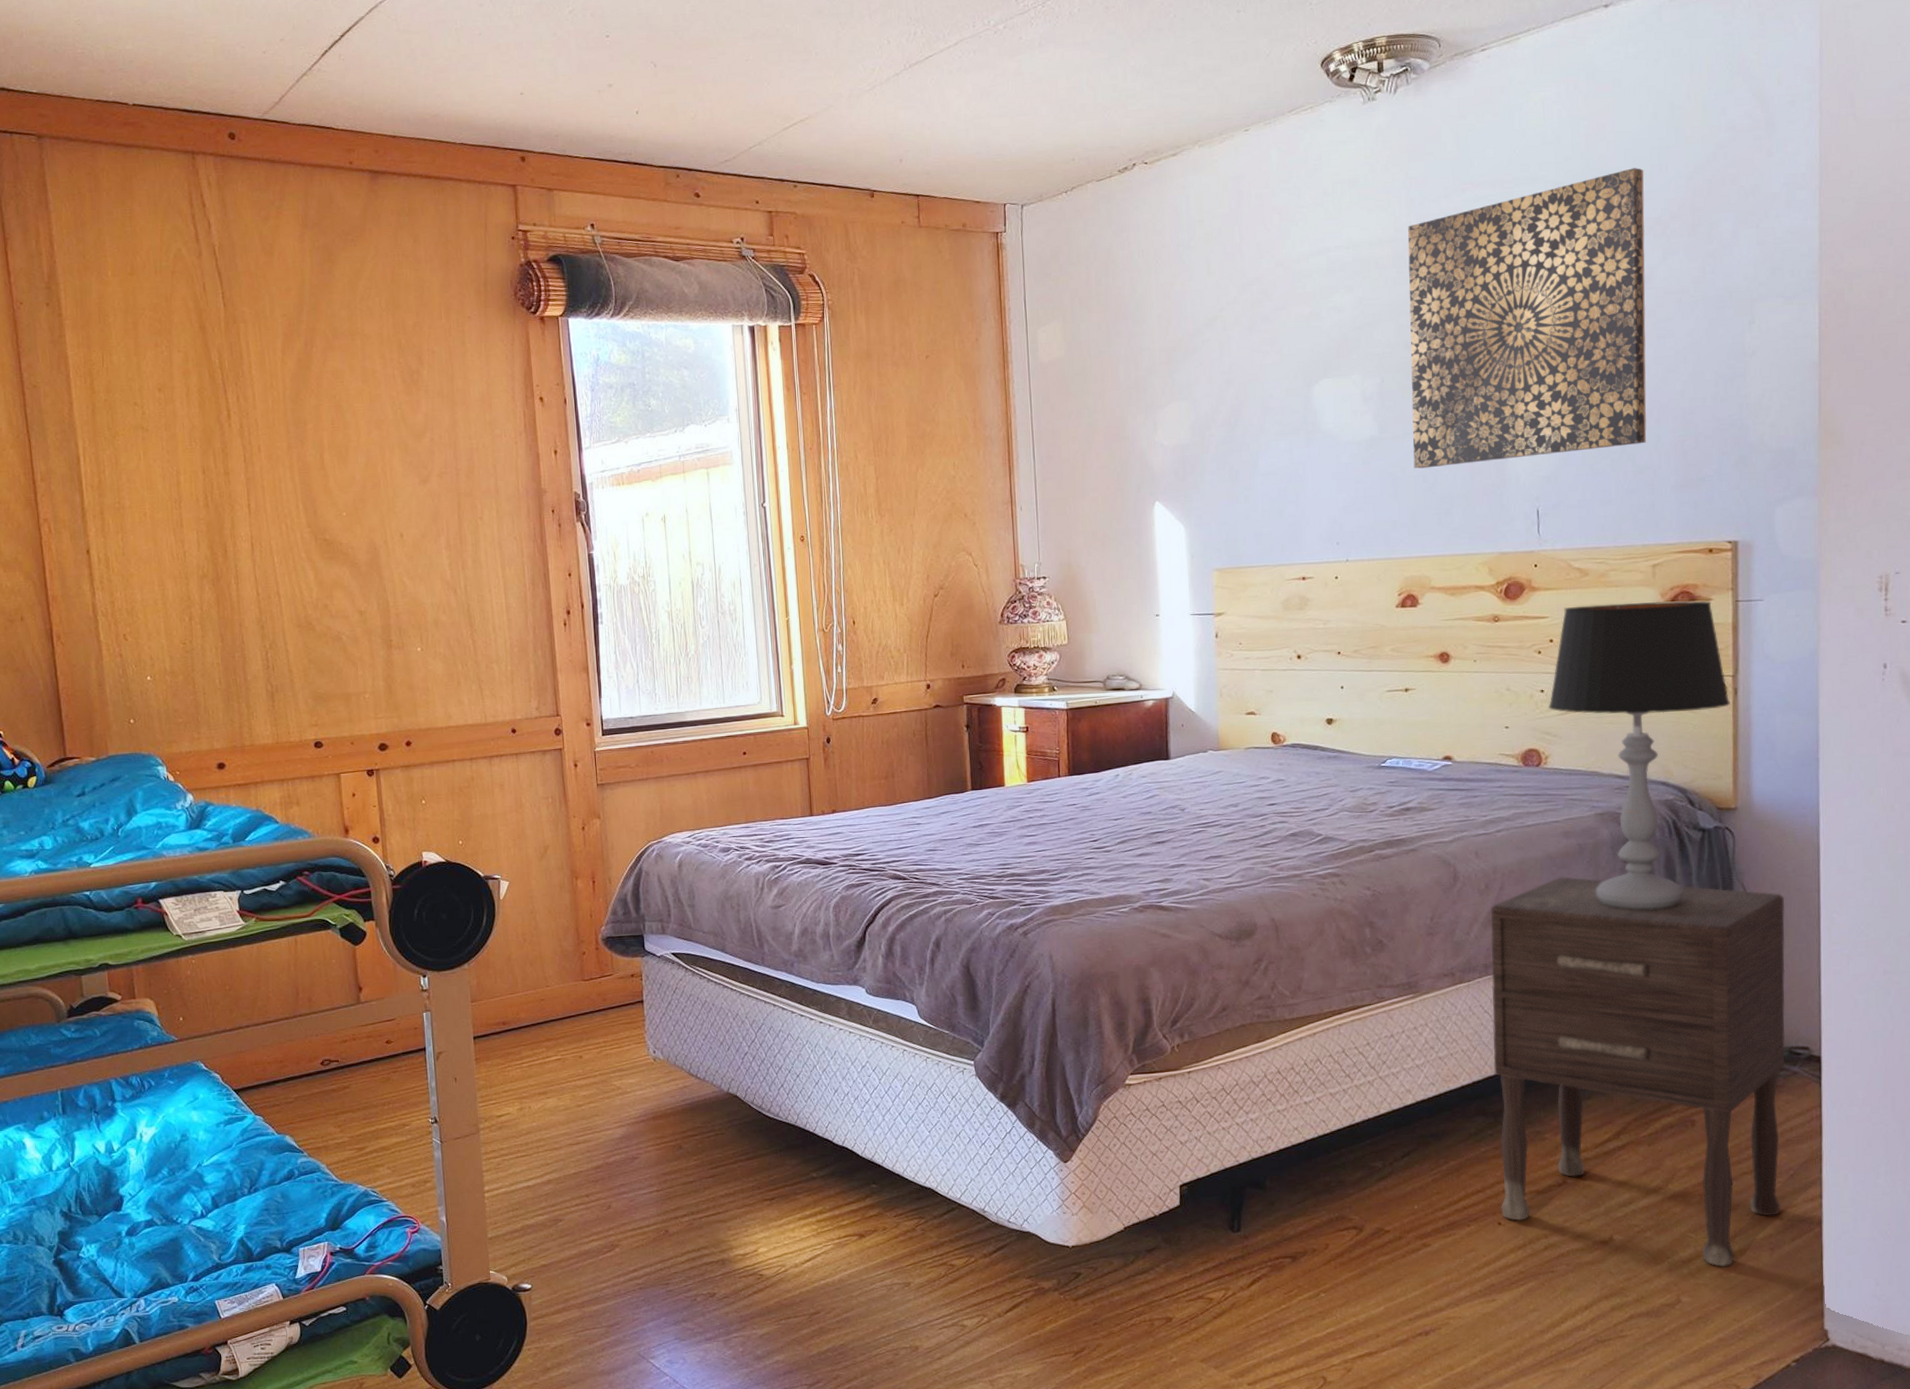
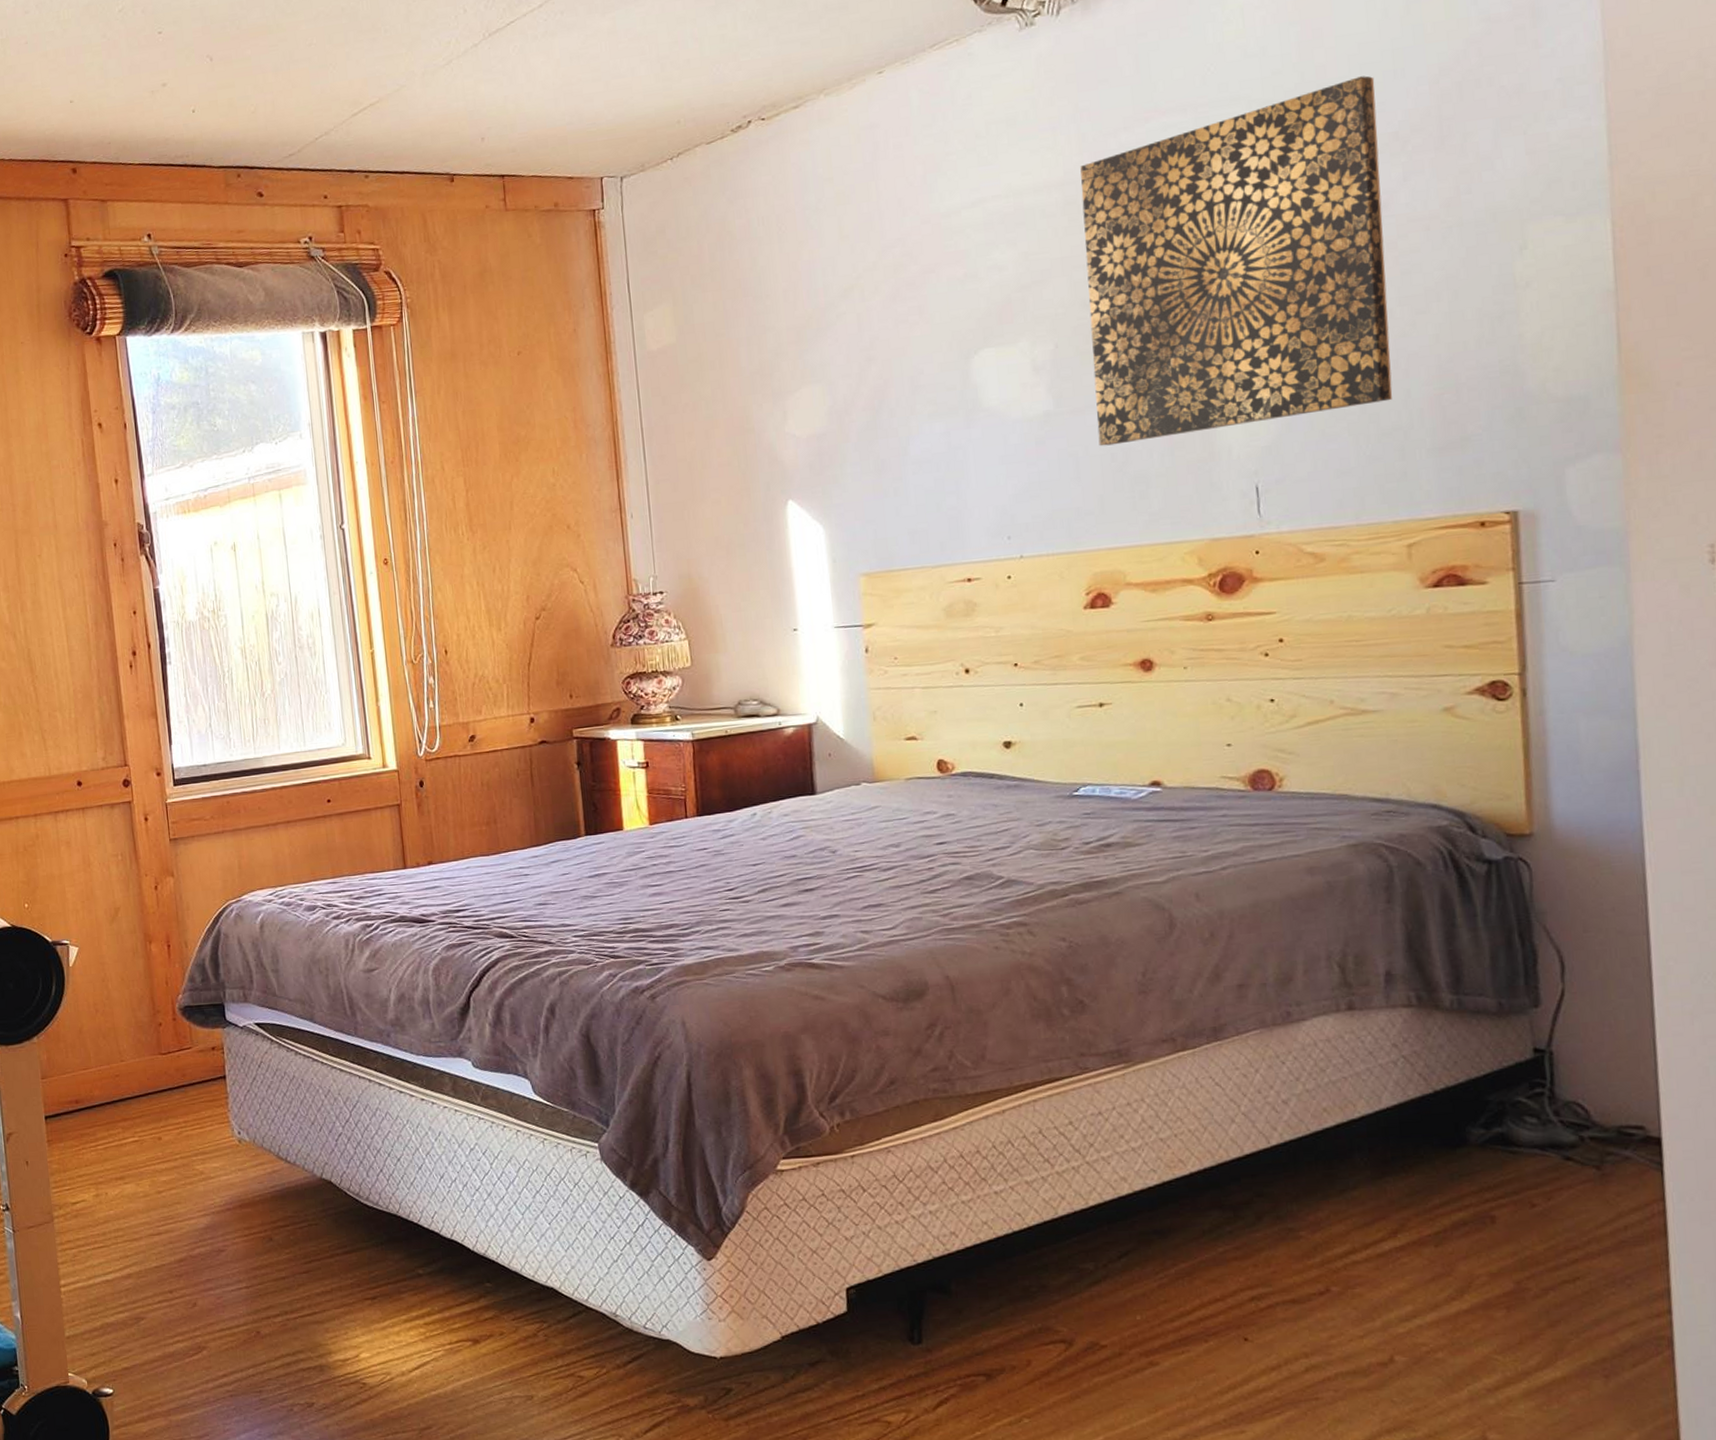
nightstand: present [1490,877,1785,1267] -> none [1218,921,1616,1397]
table lamp: present [1548,600,1730,911] -> none [1280,584,1518,961]

